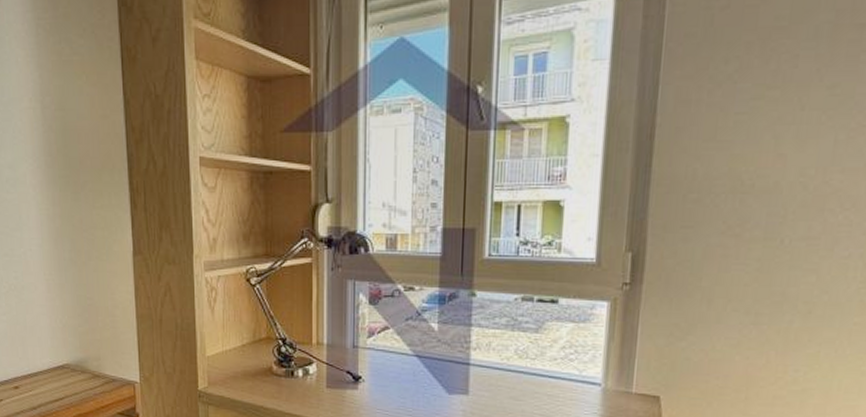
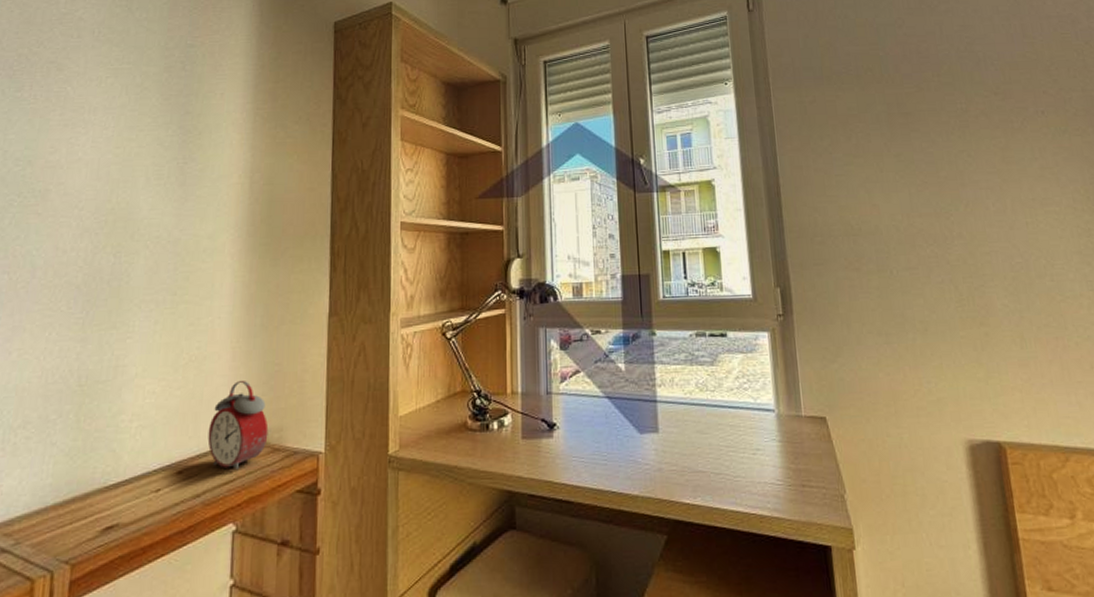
alarm clock: none [35,312,88,391] -> present [207,381,269,471]

